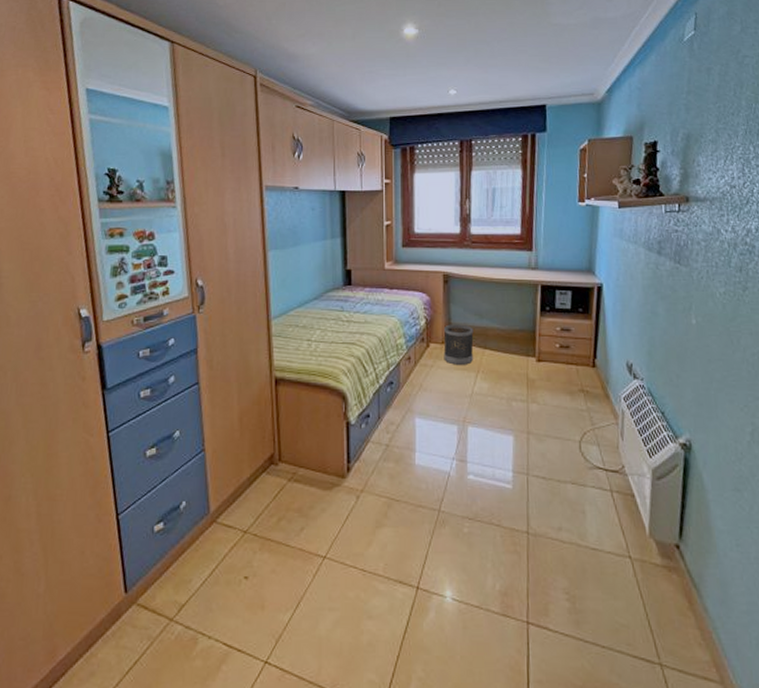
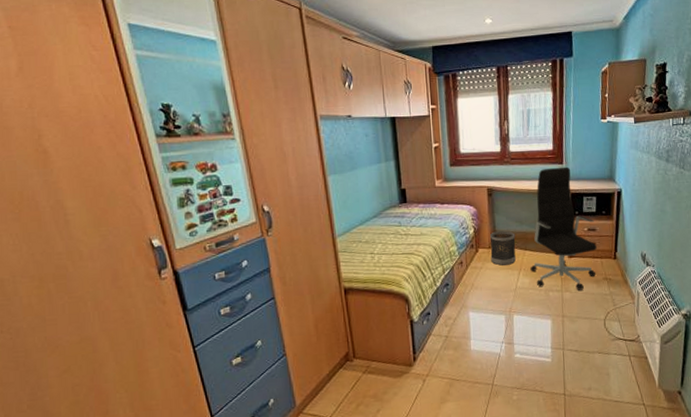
office chair: none [490,254,572,402] -> present [530,166,597,291]

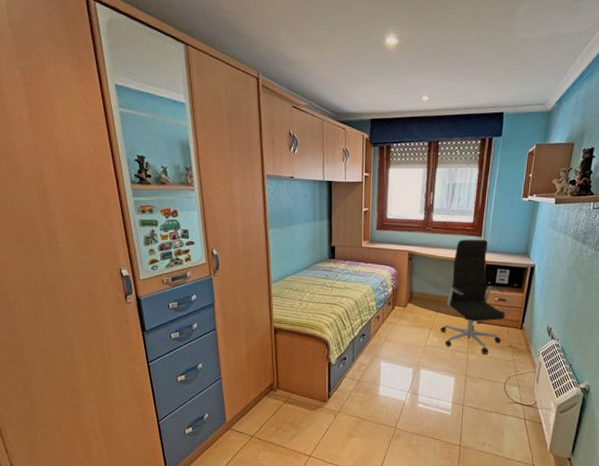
wastebasket: present [490,230,516,266] -> none [405,292,430,324]

